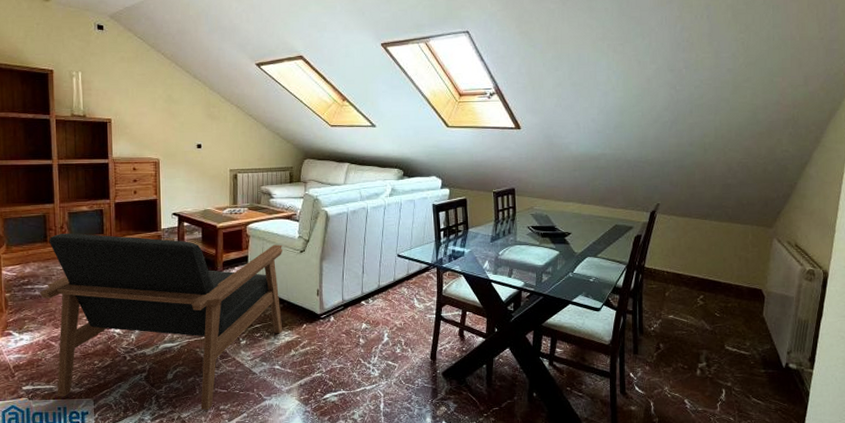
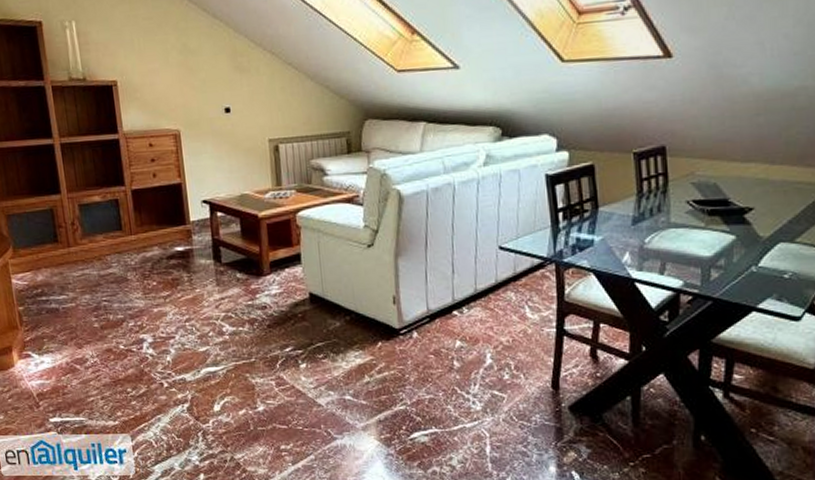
armchair: present [39,233,283,411] -> none [55,230,351,451]

